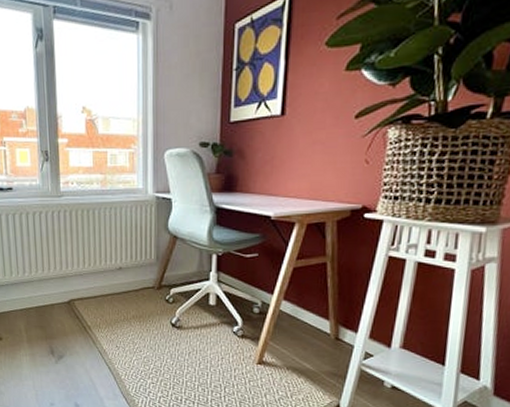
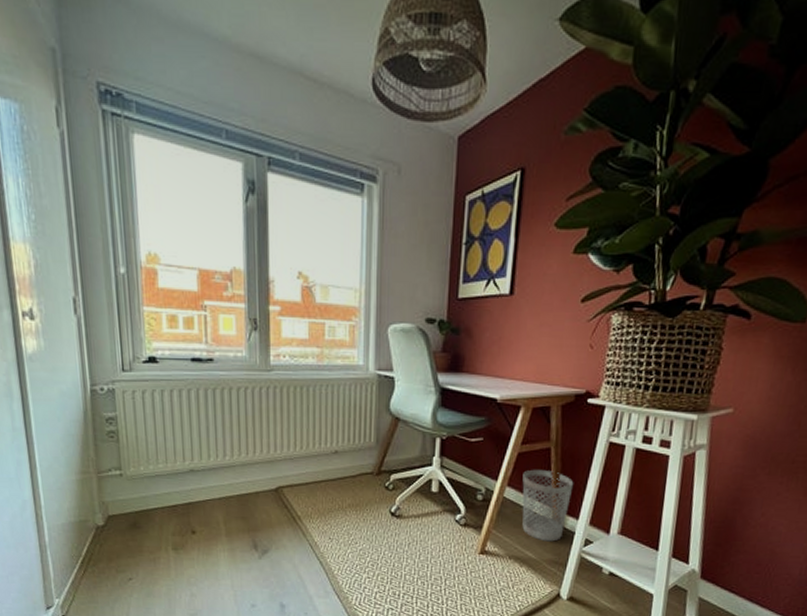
wastebasket: none [298,283,352,354] -> present [522,469,574,542]

